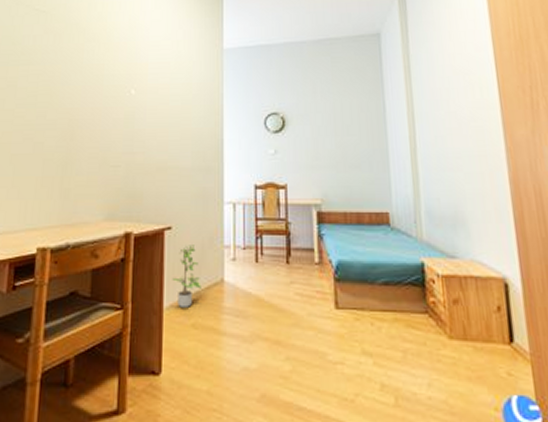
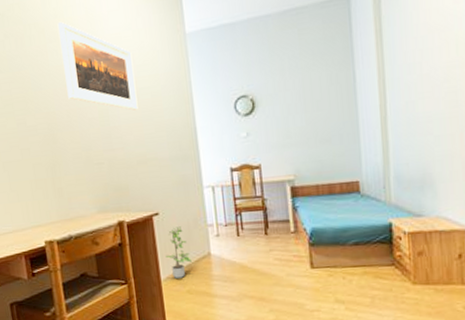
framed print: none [96,24,168,115] -> present [57,21,138,111]

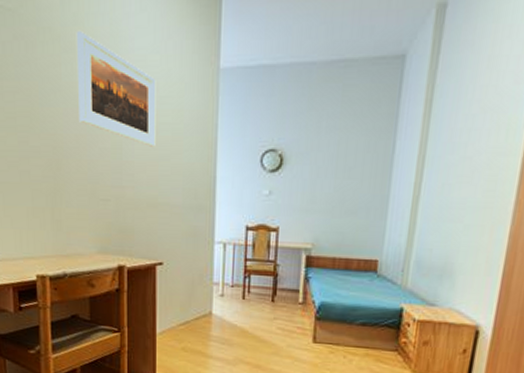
potted plant: present [165,226,192,278] -> none [164,280,191,334]

